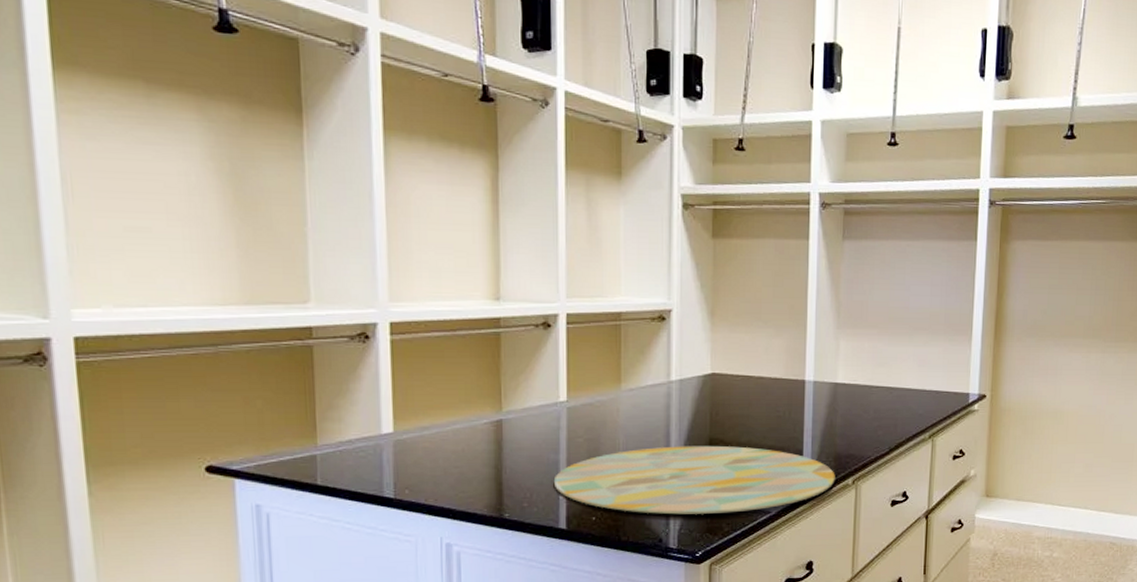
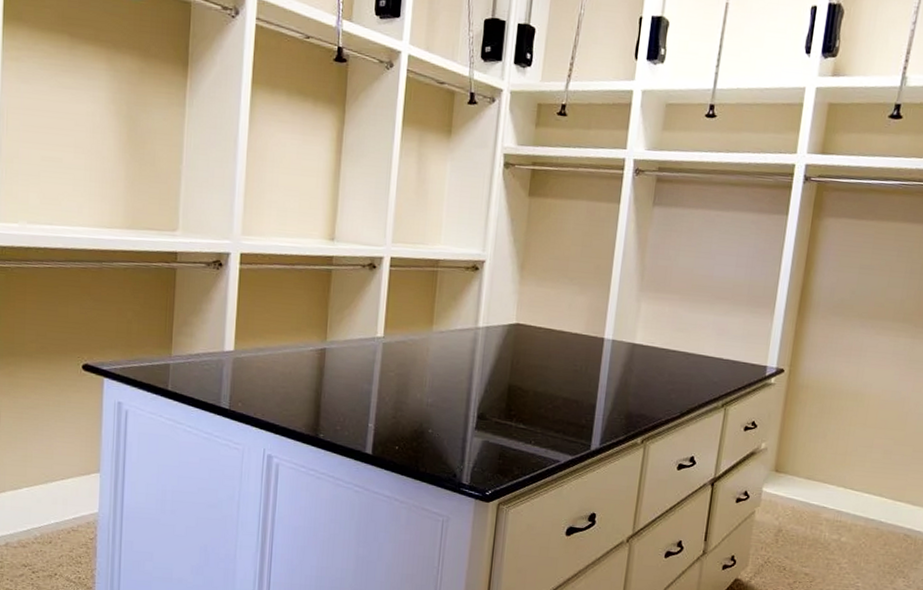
decorative tray: present [553,445,835,515] -> none [364,387,625,458]

